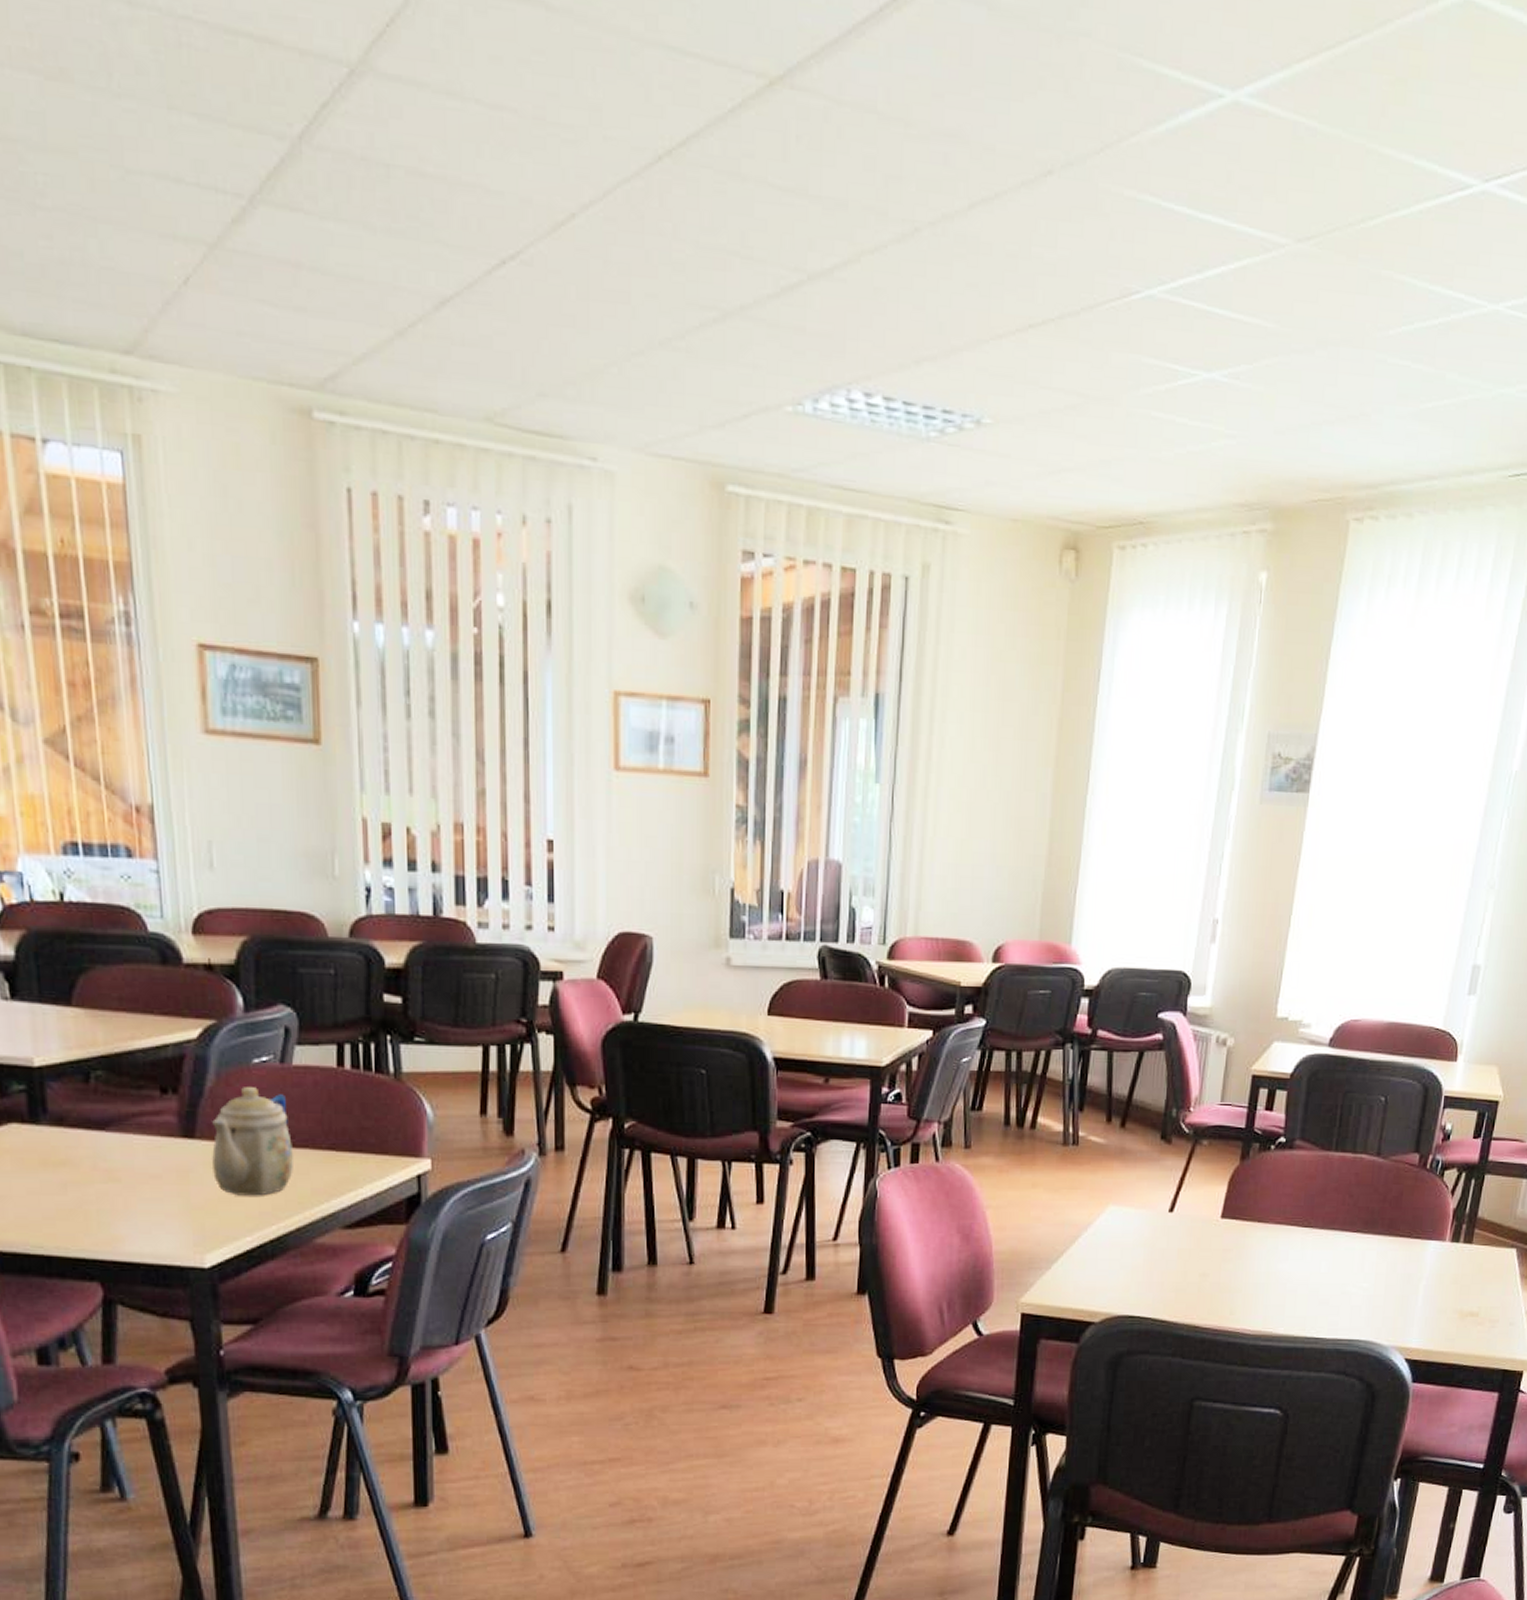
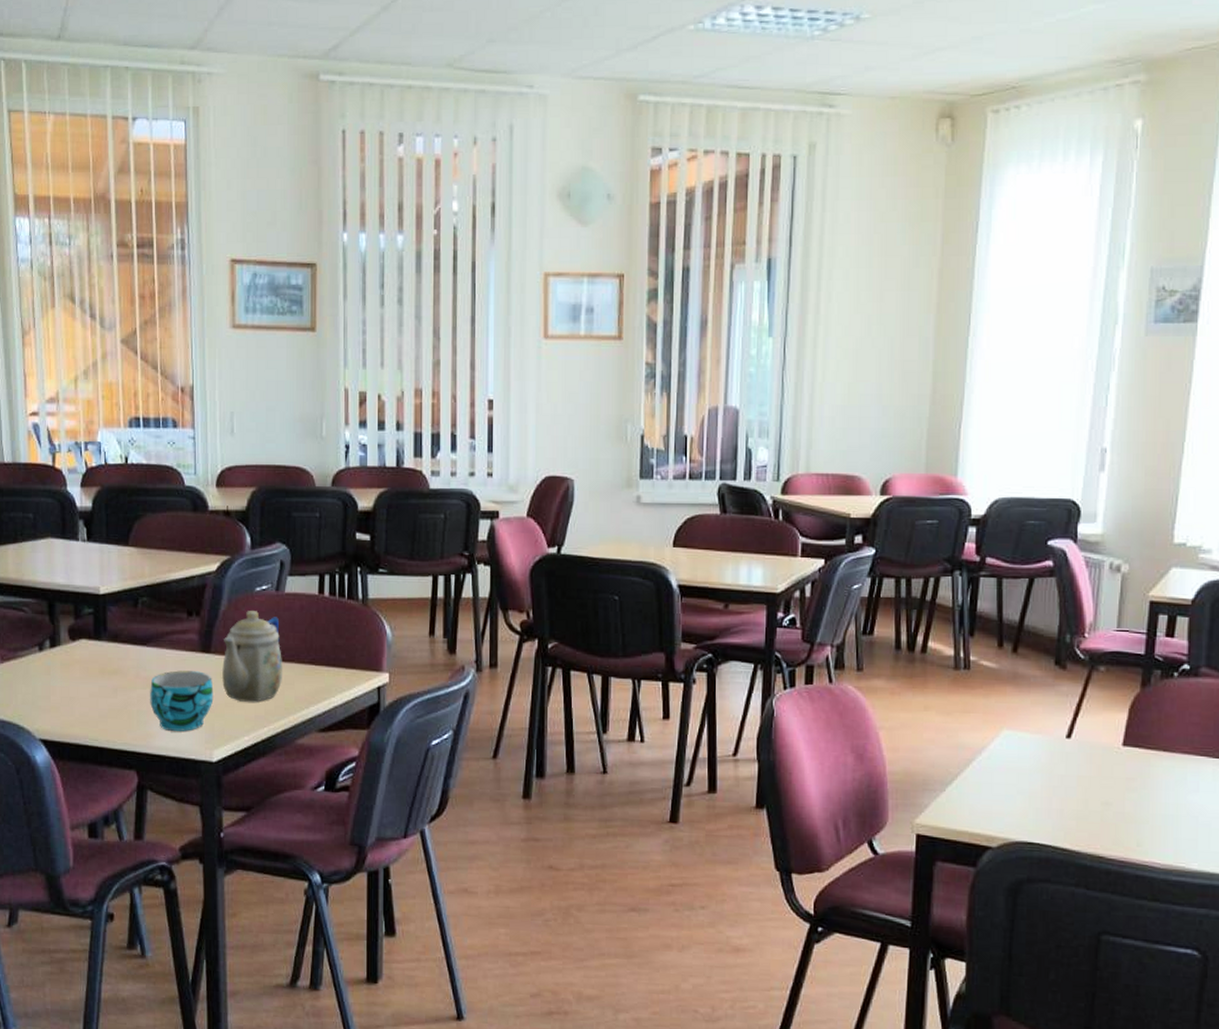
cup: none [113,1160,202,1233] -> present [150,670,214,731]

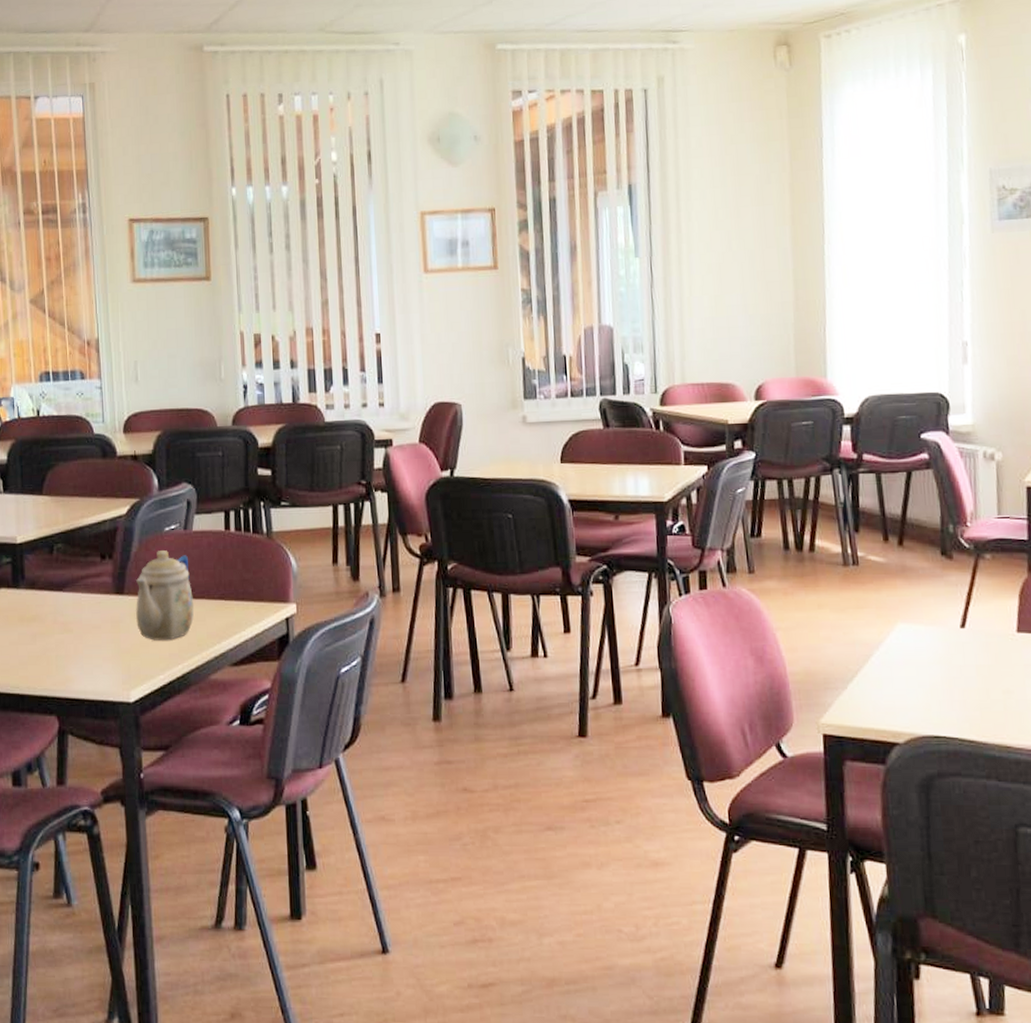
cup: present [150,670,214,731] -> none [67,613,129,674]

